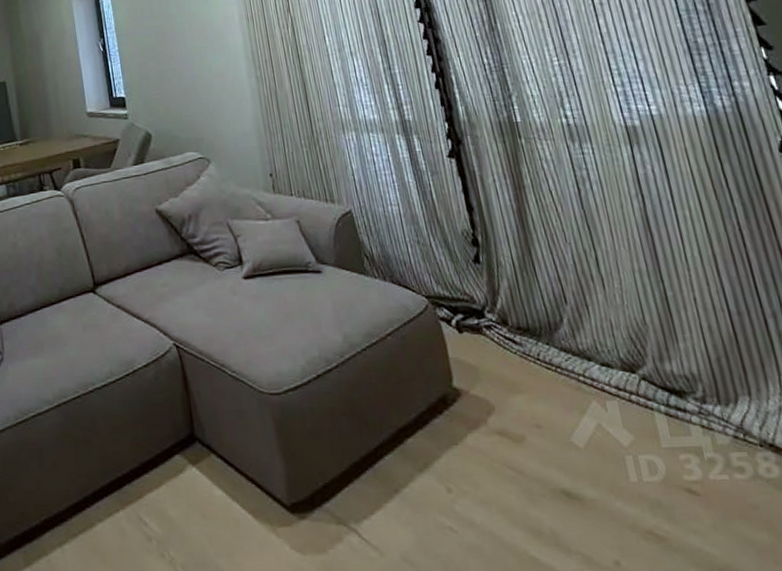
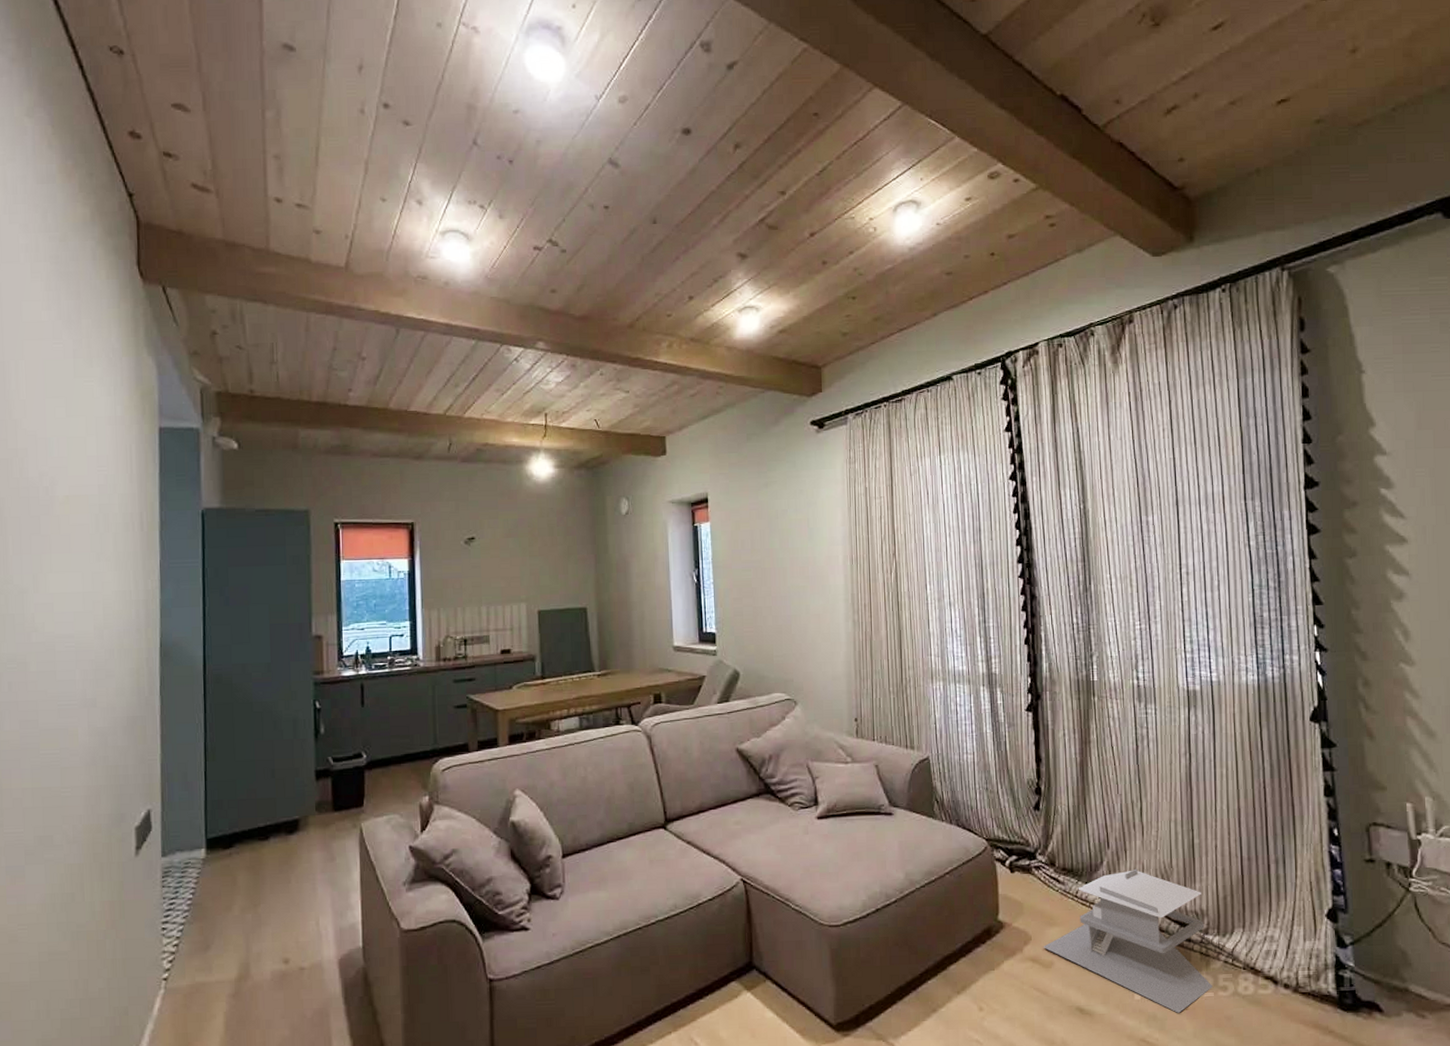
architectural model: none [509,326,725,500] -> present [1043,868,1213,1013]

